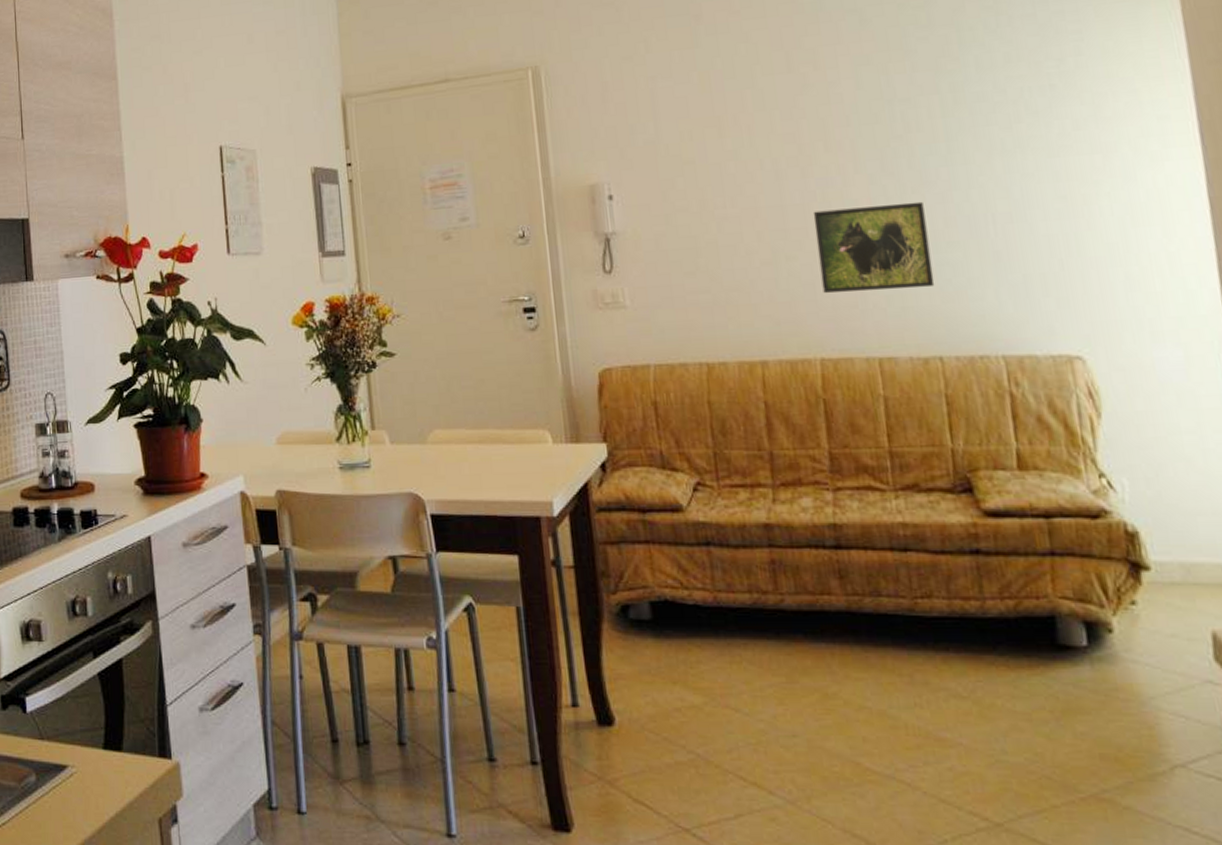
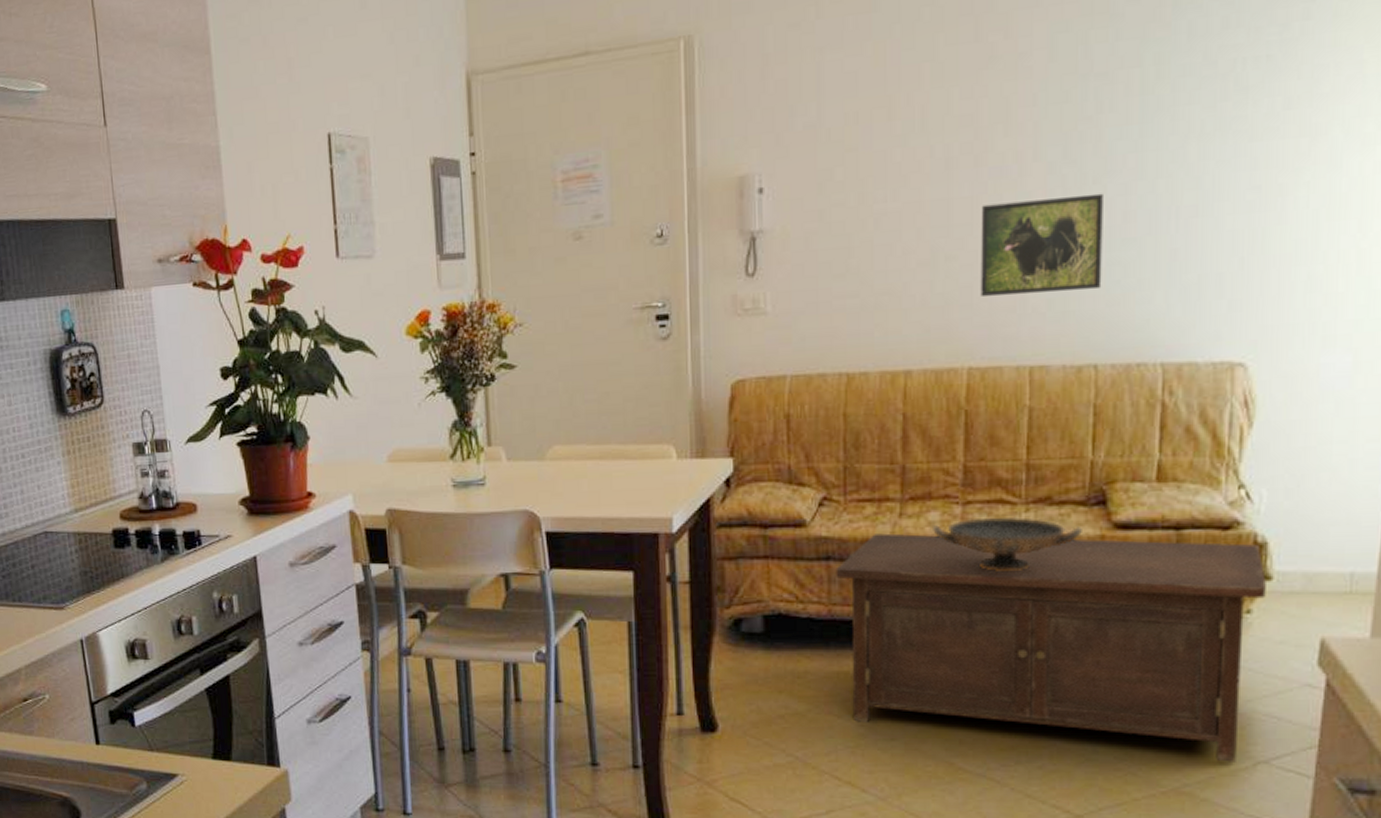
cabinet: none [716,519,1152,766] -> present [836,533,1266,762]
decorative bowl: none [806,503,954,558] -> present [931,516,1082,571]

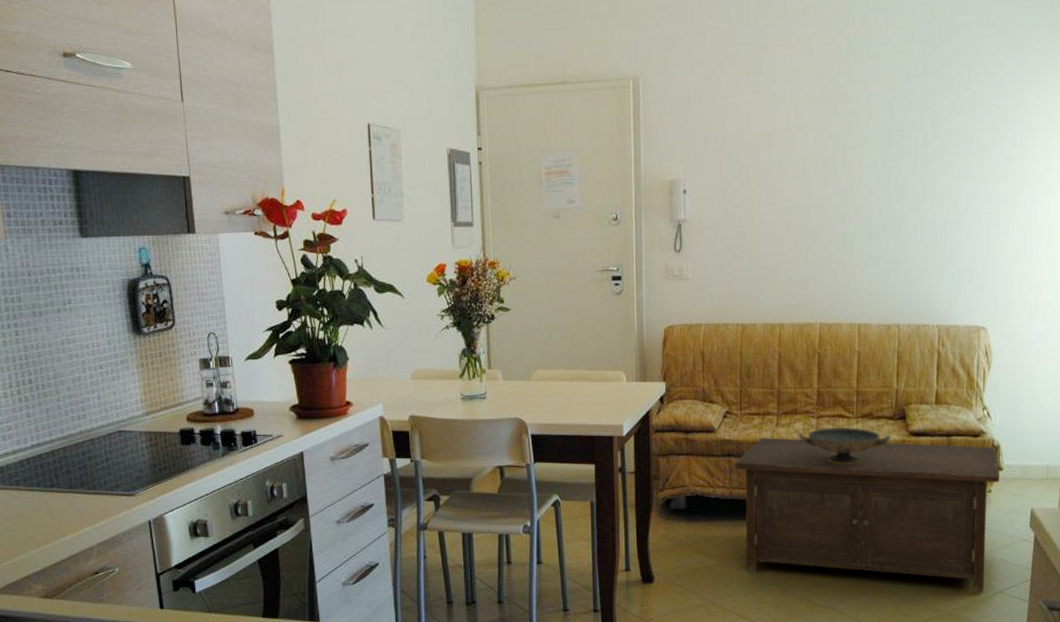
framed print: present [981,193,1103,296] -> none [827,210,902,275]

